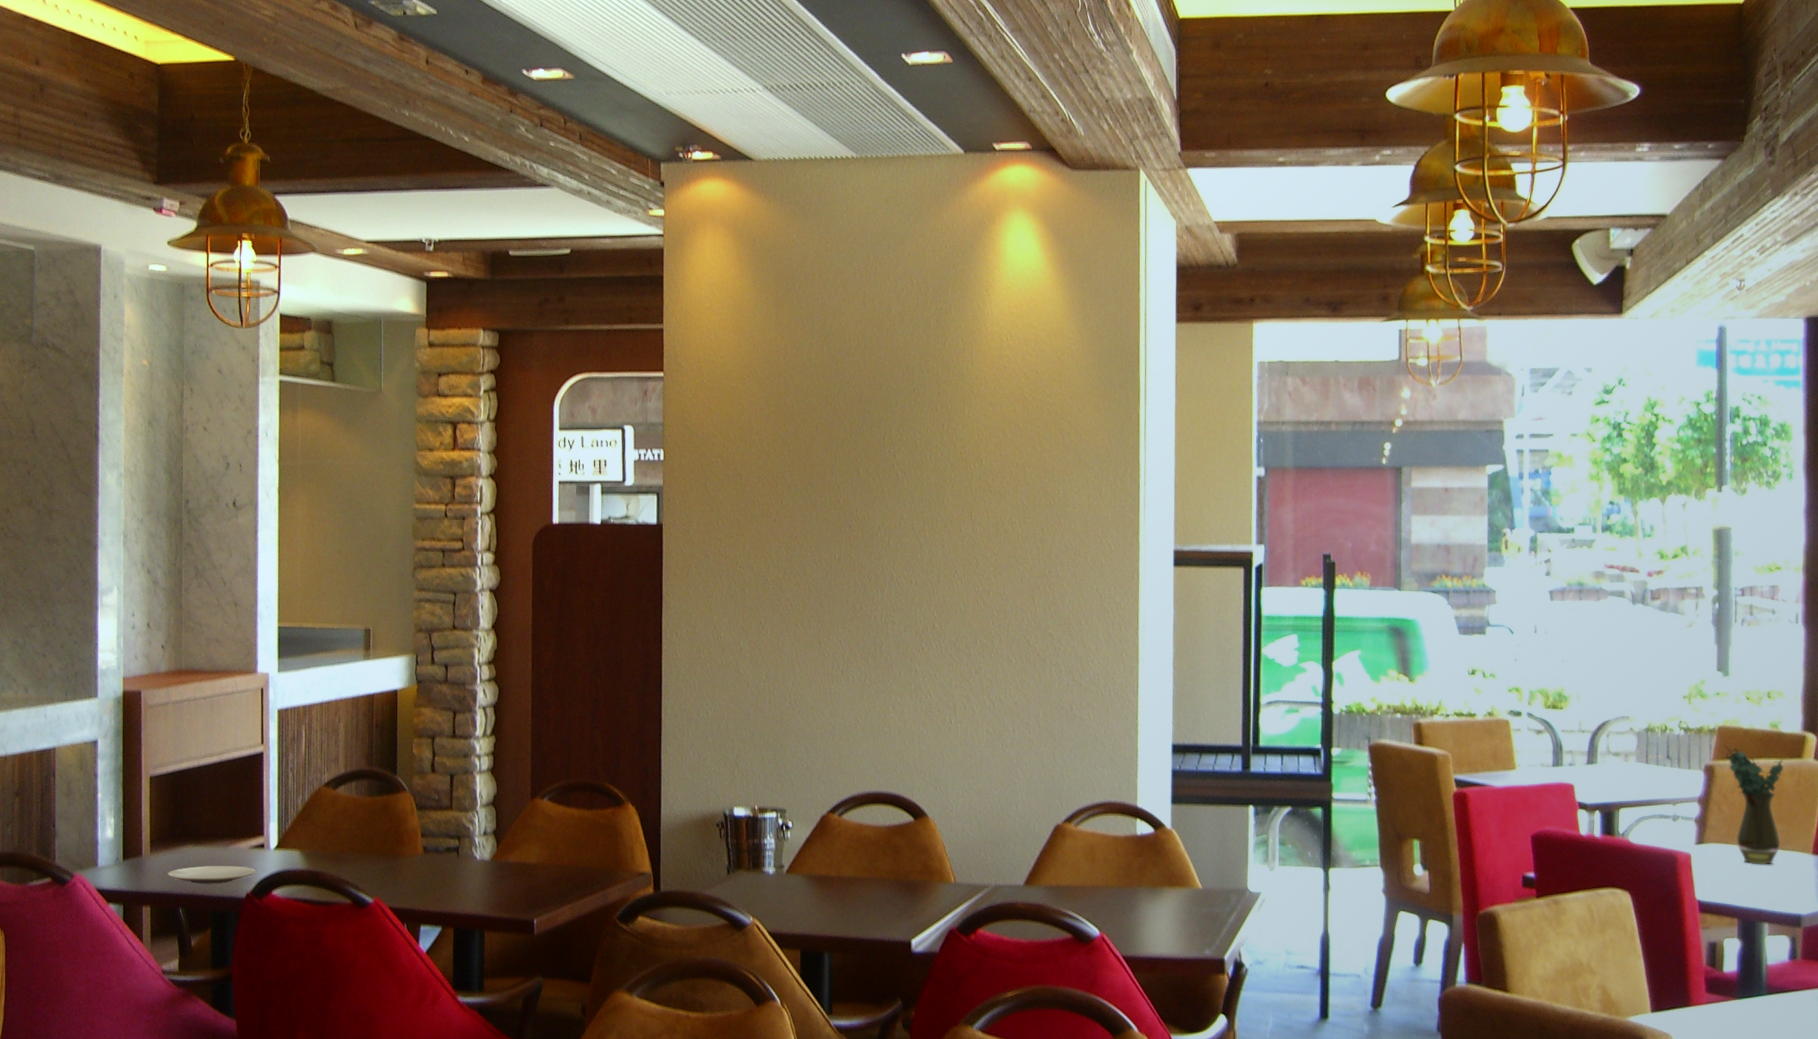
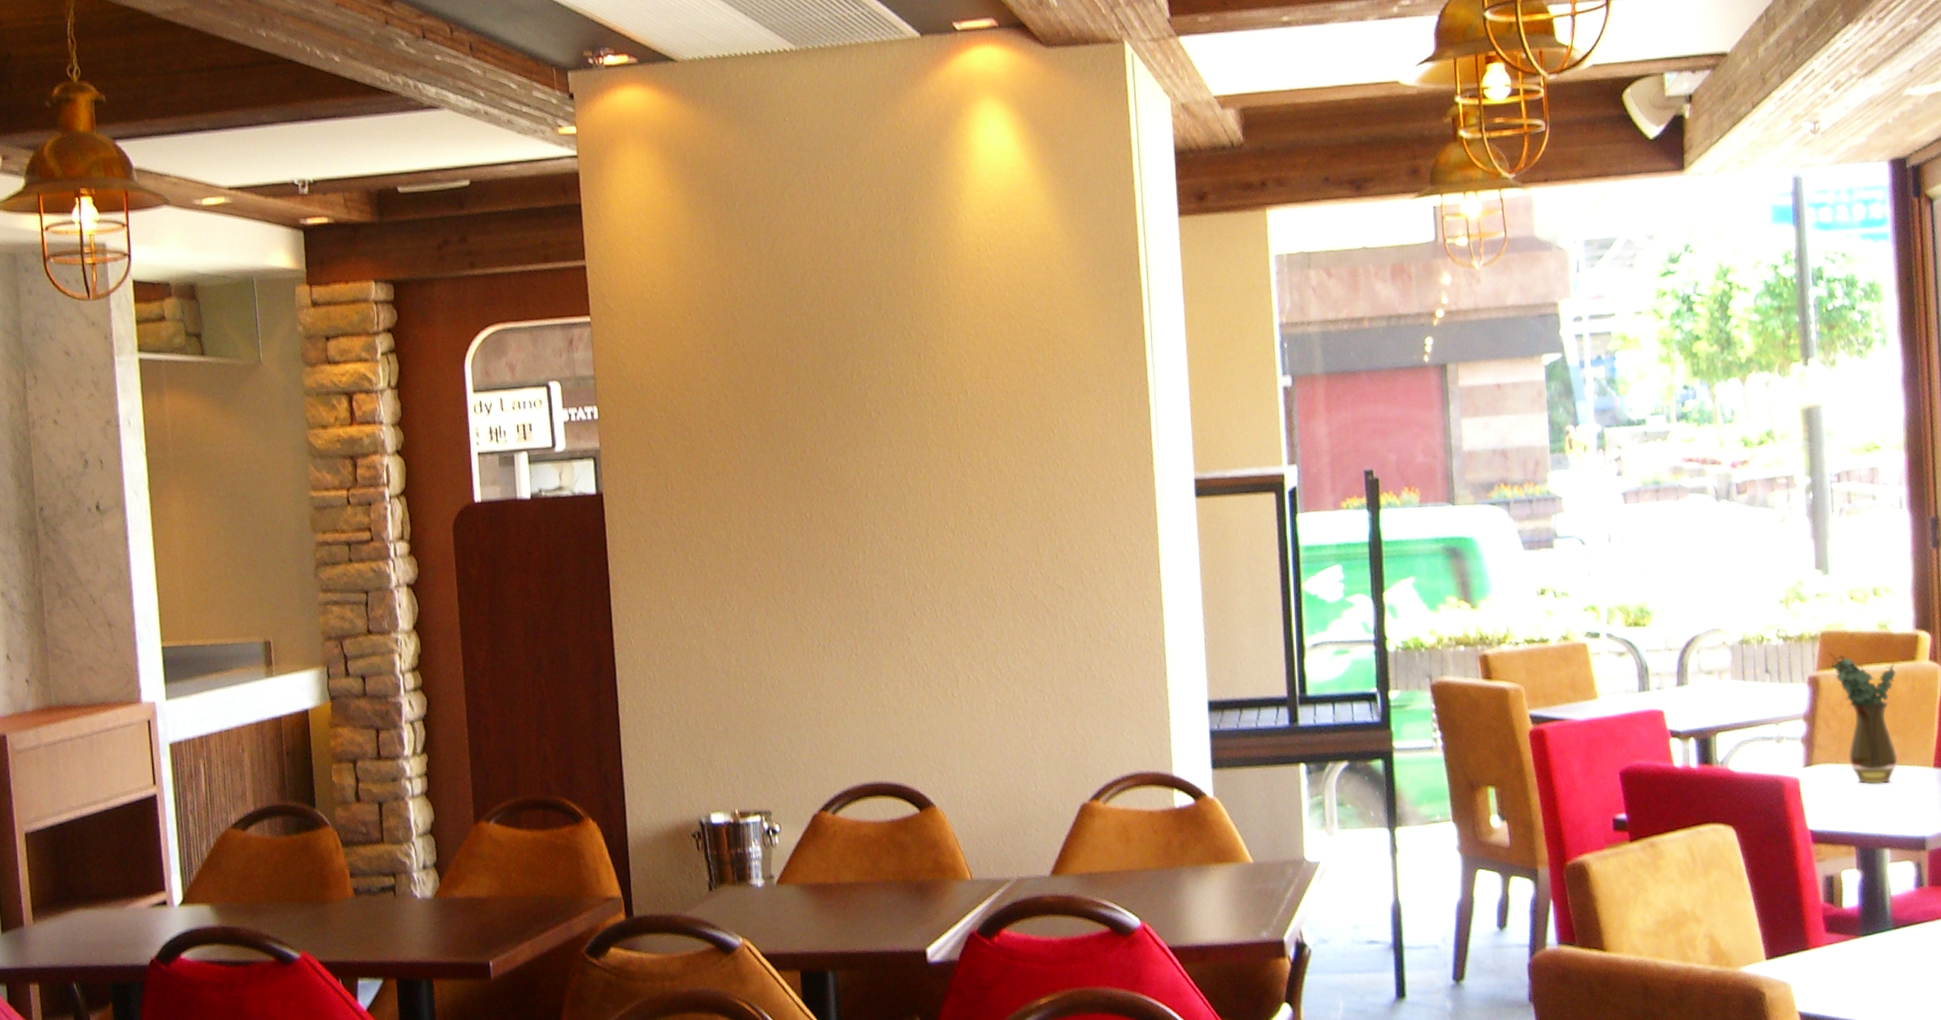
plate: present [168,865,257,884] -> none [56,928,161,953]

